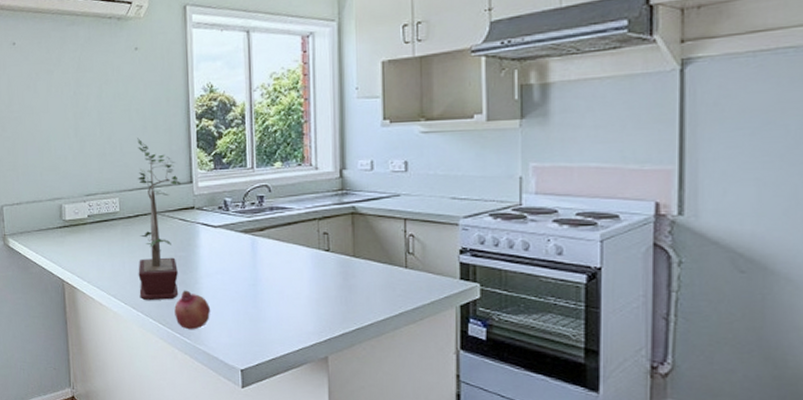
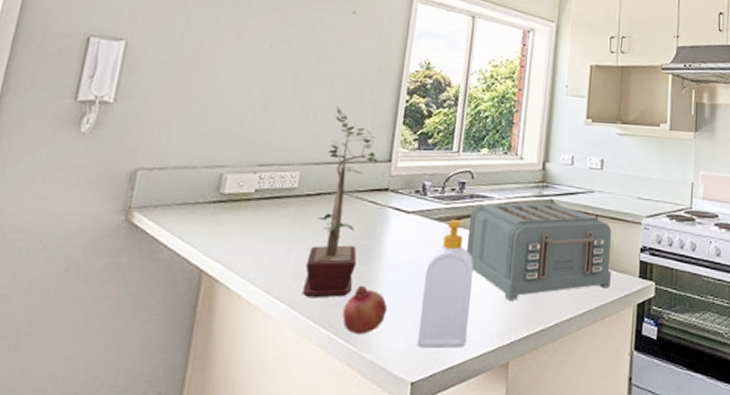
soap bottle: none [238,230,285,343] -> present [417,218,474,348]
toaster: none [272,210,427,302] -> present [466,203,611,300]

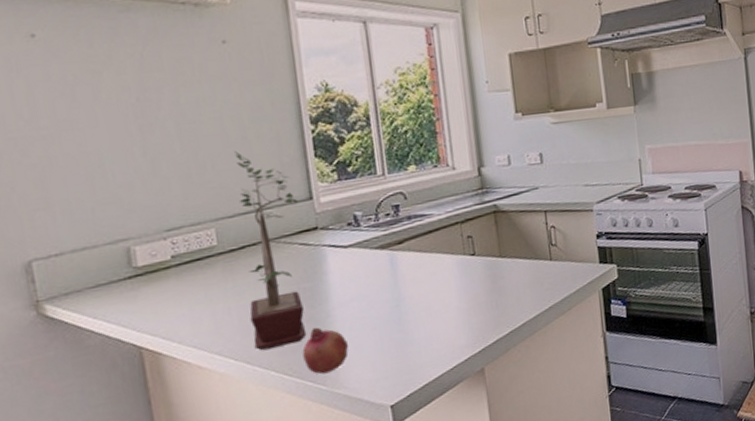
soap bottle: present [417,218,474,348] -> none [378,243,437,373]
toaster: present [466,203,611,300] -> none [411,207,572,311]

